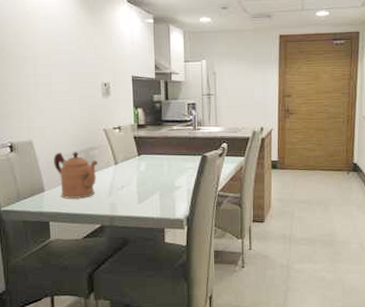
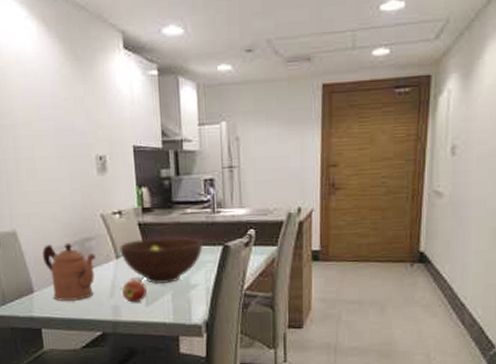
fruit bowl: none [117,148,186,186] -> present [118,237,203,285]
apple: none [119,182,139,201] -> present [122,280,147,303]

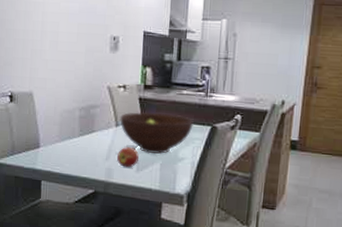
coffeepot: present [42,242,96,302] -> none [52,107,98,160]

